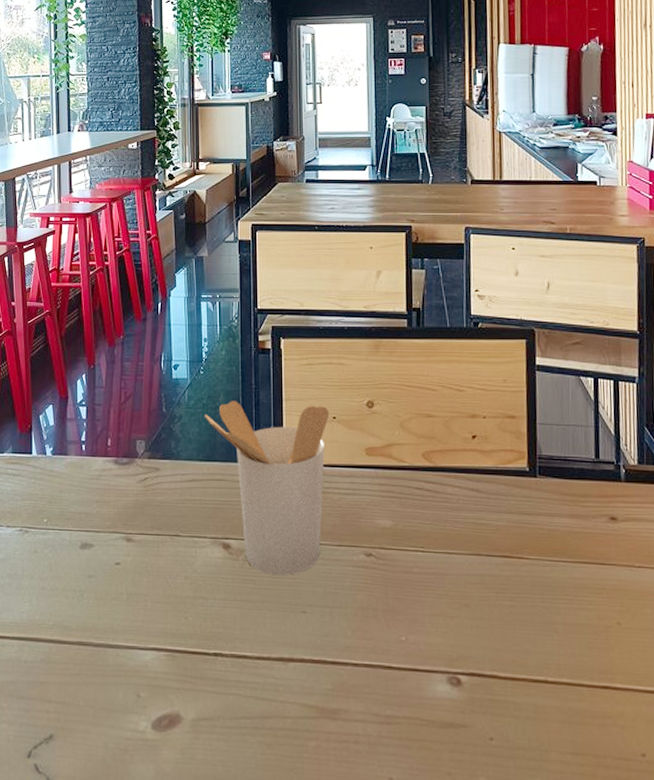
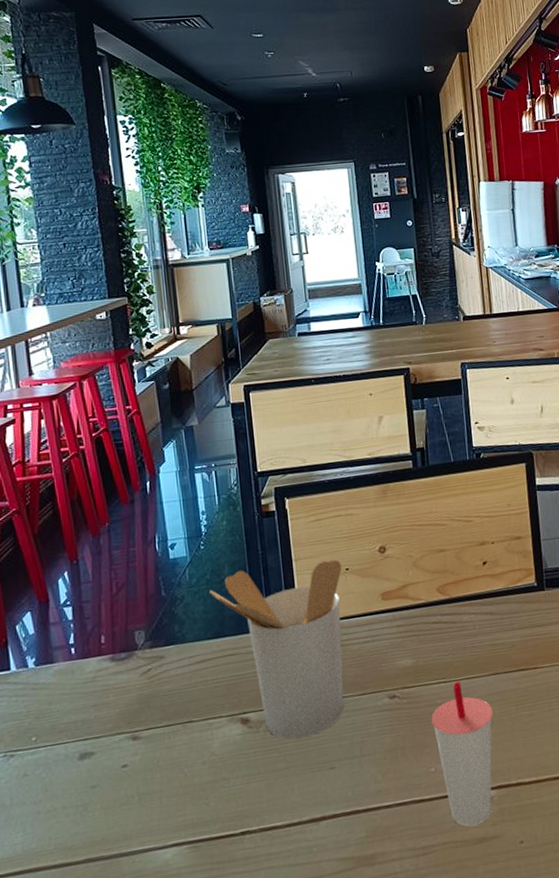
cup: none [406,553,471,708] -> present [431,680,493,827]

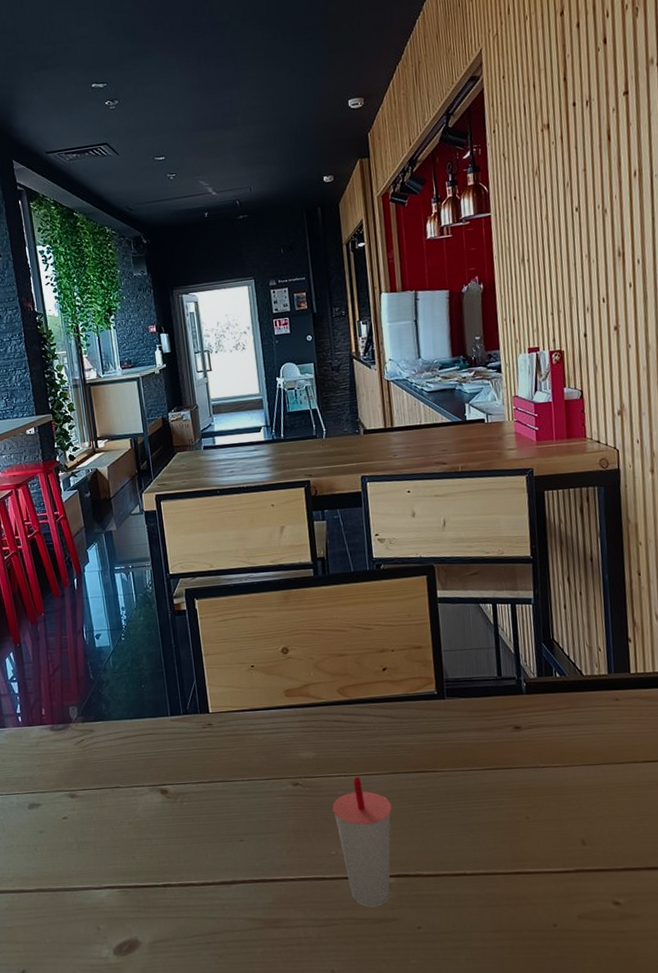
utensil holder: present [210,559,344,739] -> none [130,656,251,811]

